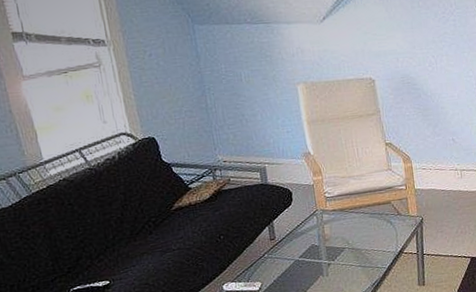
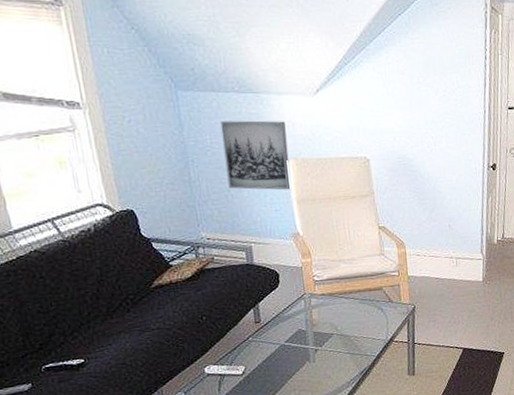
wall art: none [234,48,301,114] -> present [220,120,291,190]

